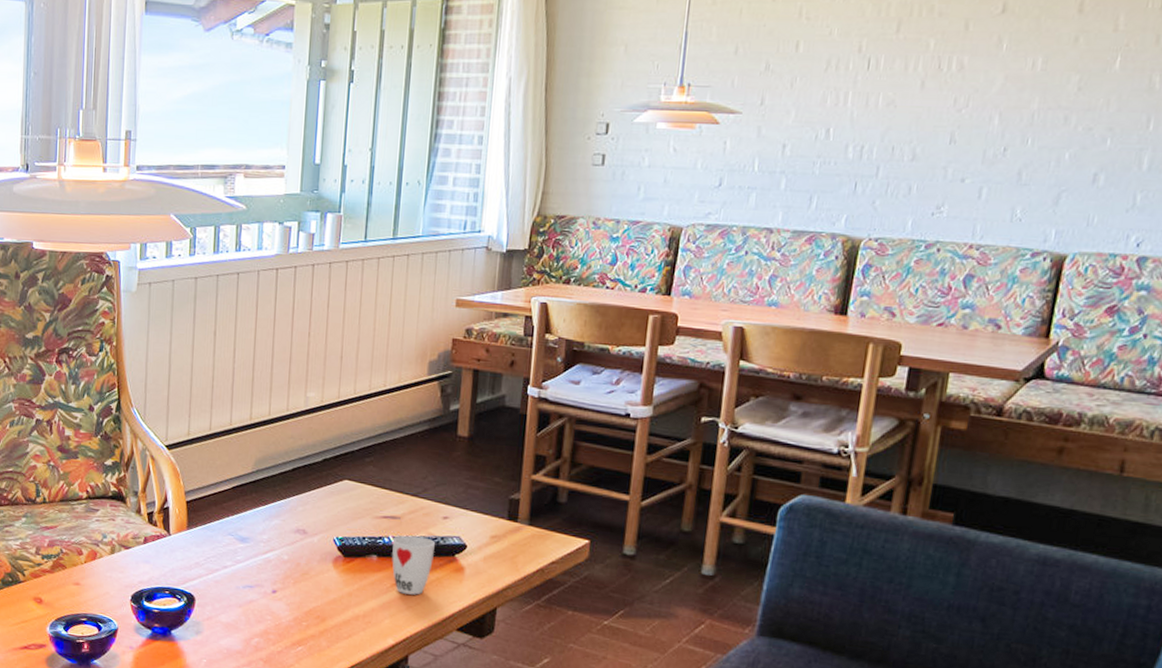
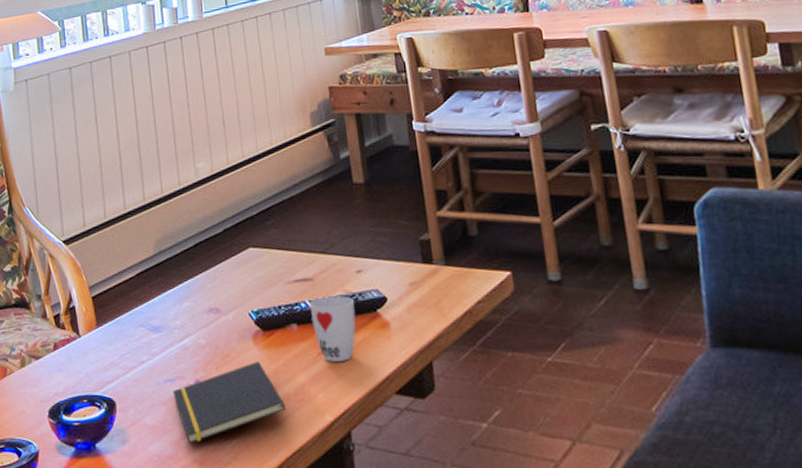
notepad: none [249,582,353,644] -> present [172,360,286,444]

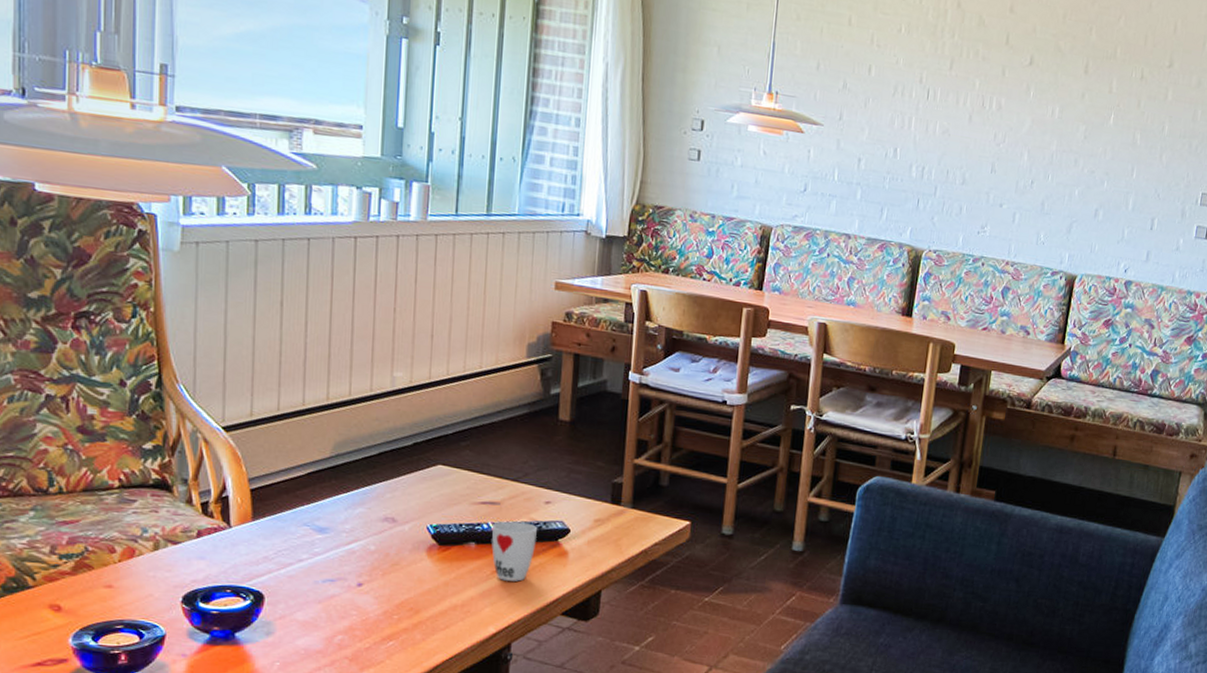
notepad: present [172,360,286,444] -> none [331,572,450,641]

